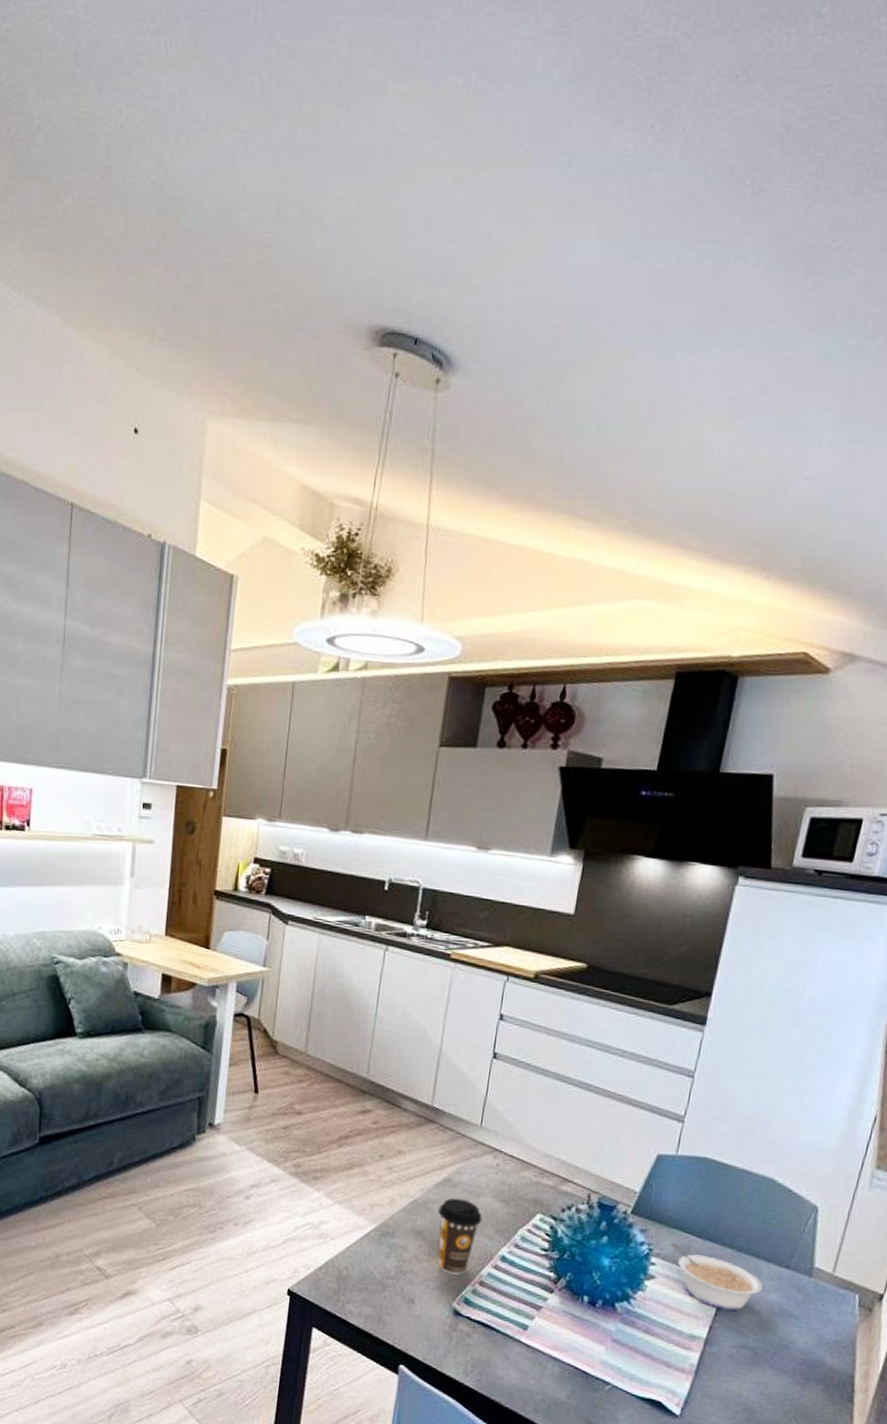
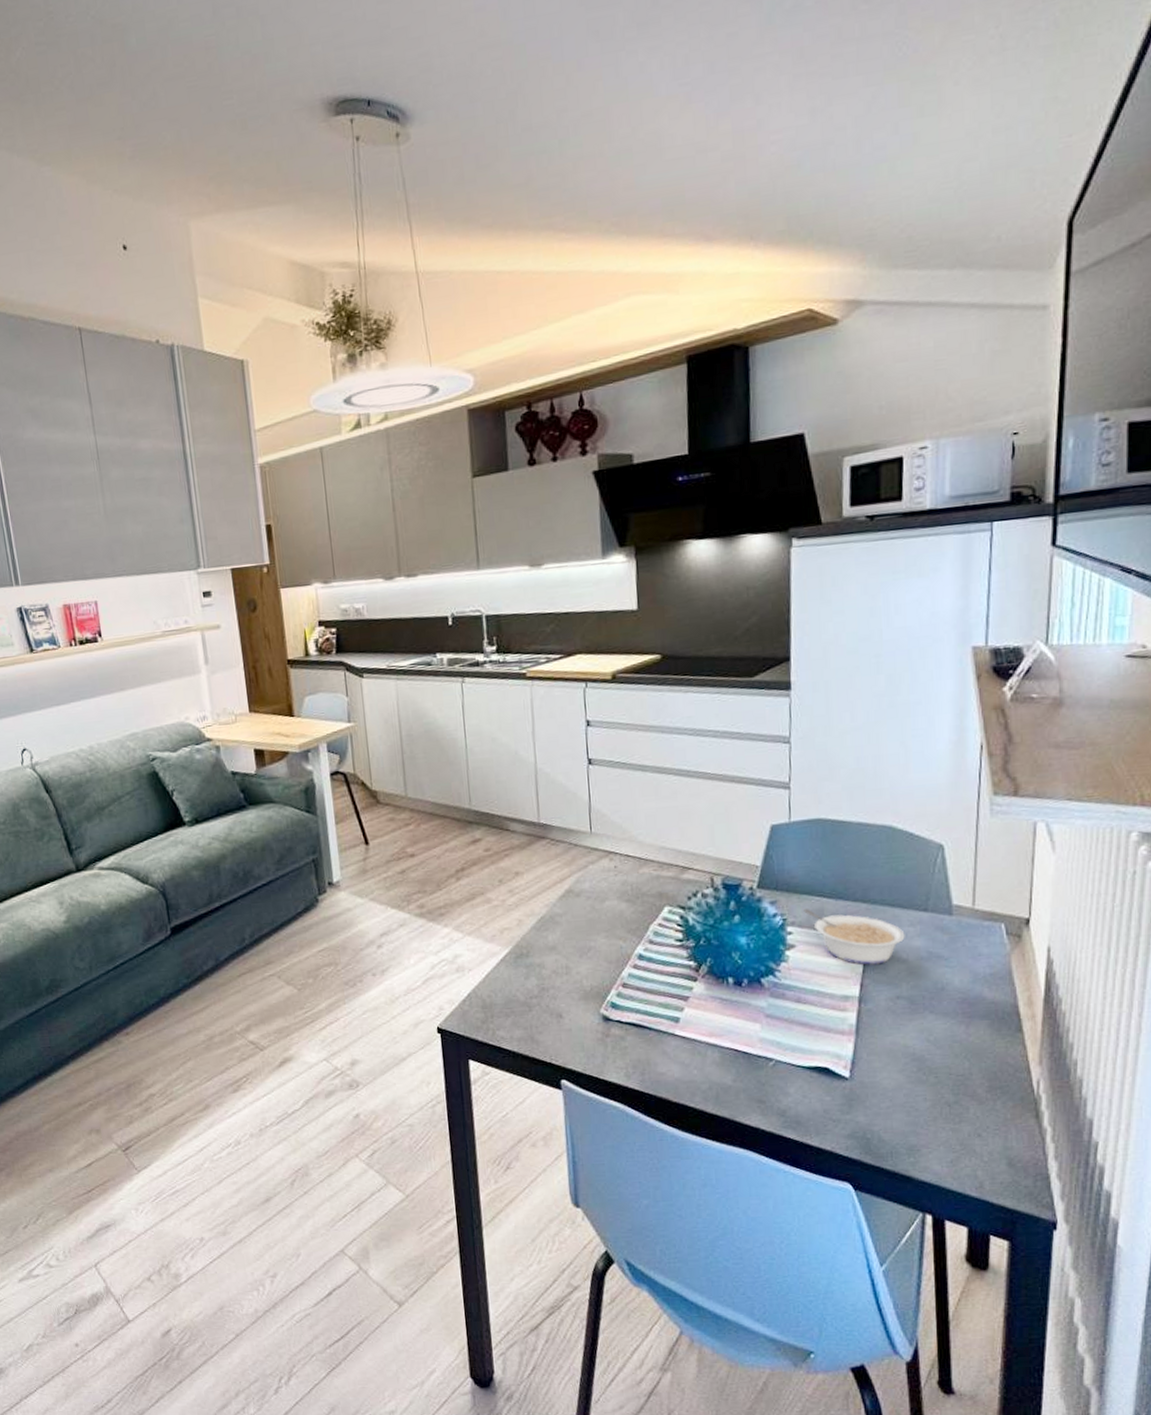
coffee cup: present [437,1197,483,1275] -> none [567,906,612,982]

